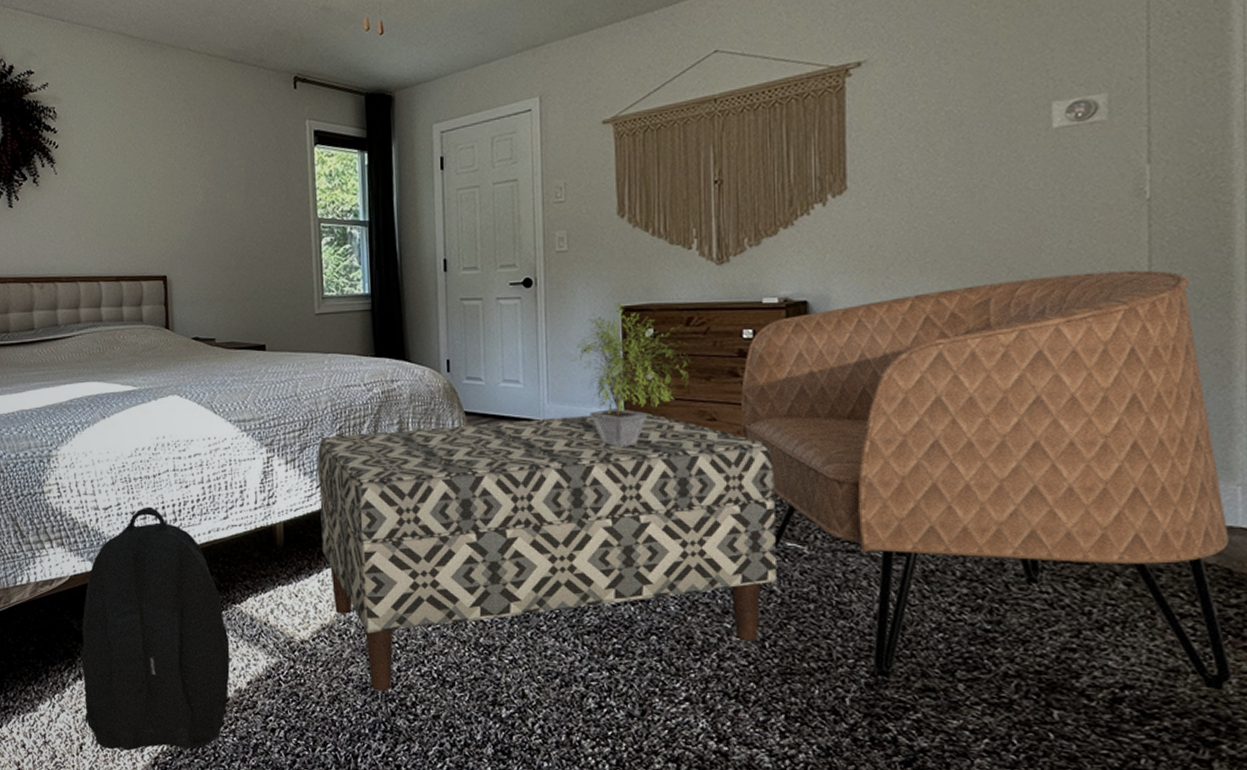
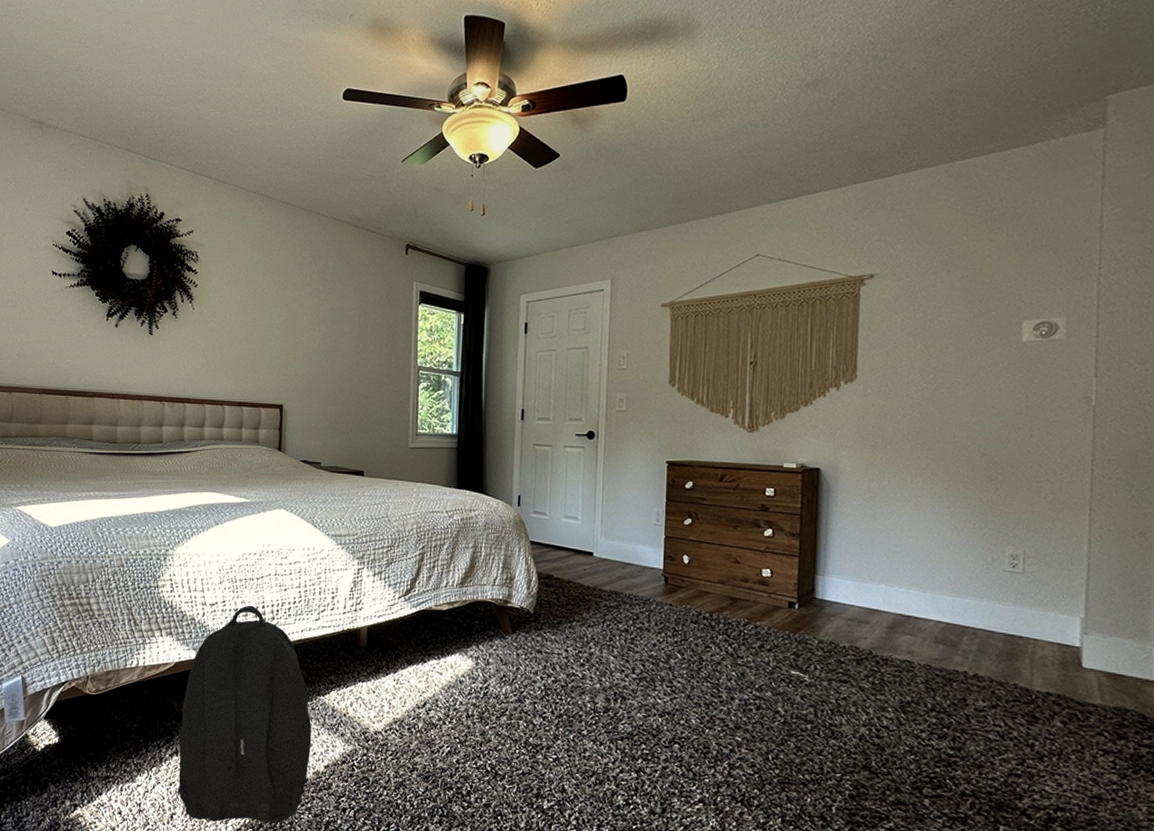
bench: present [316,411,777,691] -> none [399,551,785,780]
potted plant: present [569,301,693,448] -> none [621,457,724,582]
armchair: present [740,270,1233,690] -> none [759,462,1145,816]

